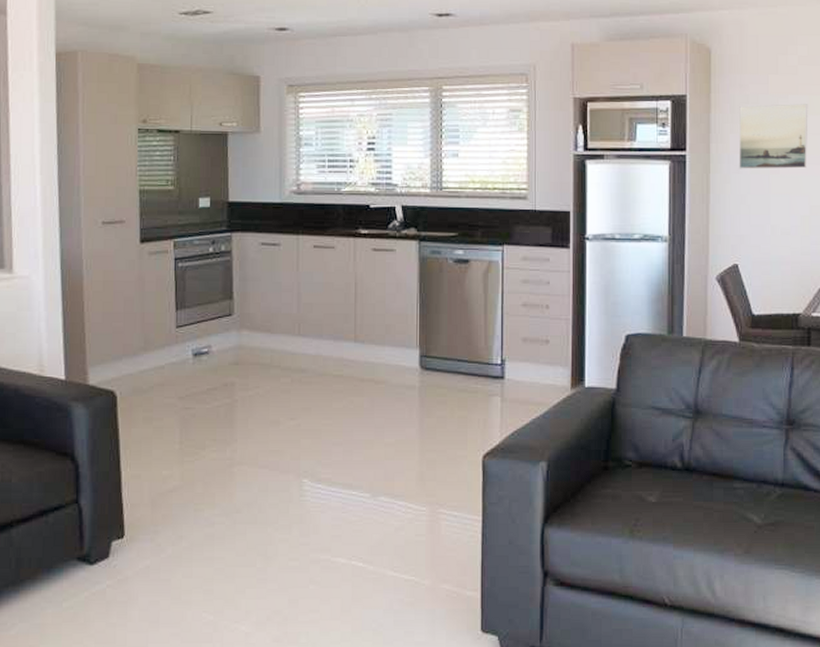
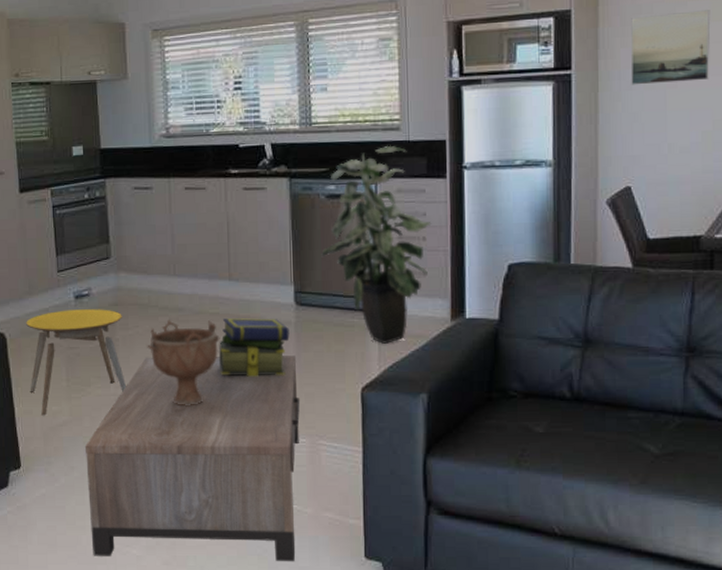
stool: none [139,368,244,481] -> present [26,309,127,416]
coffee table: none [196,419,422,637] -> present [85,356,301,562]
decorative bowl: none [267,381,343,471] -> present [147,320,220,405]
stack of books: none [340,381,413,442] -> present [218,318,290,377]
indoor plant: none [447,213,555,411] -> present [321,145,432,344]

